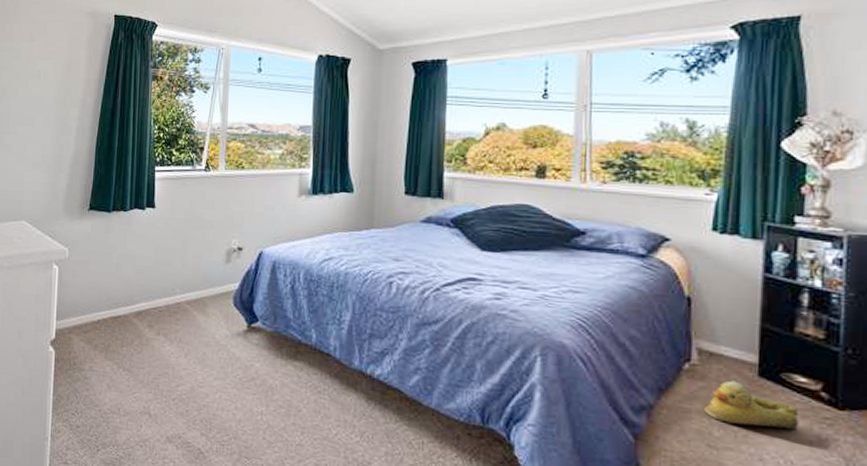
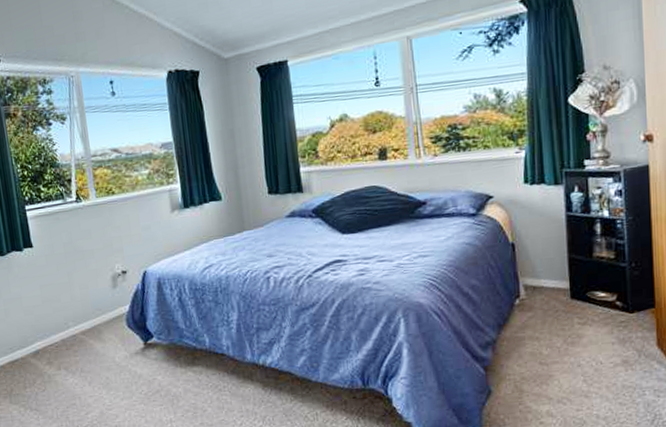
rubber duck: present [705,380,799,431] -> none [534,306,603,342]

